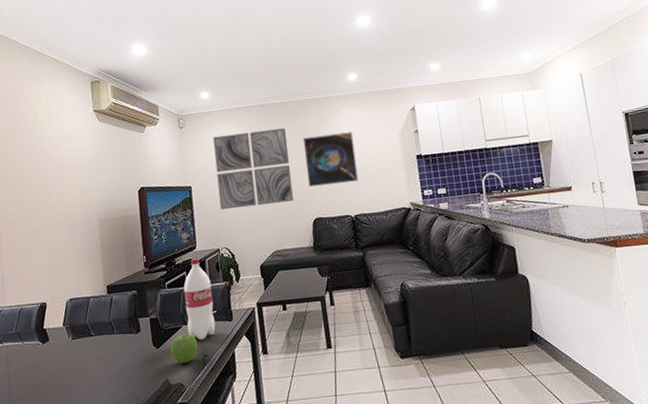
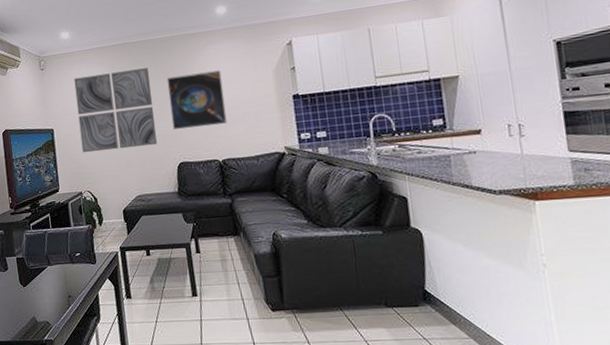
fruit: present [170,334,198,364] -> none [36,274,63,302]
bottle: present [184,258,216,340] -> none [48,200,79,281]

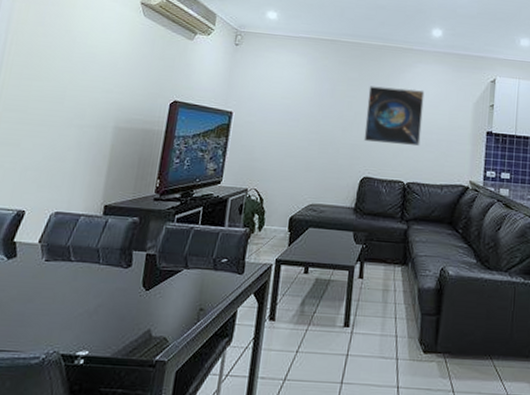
wall art: present [74,68,158,153] -> none [259,62,353,153]

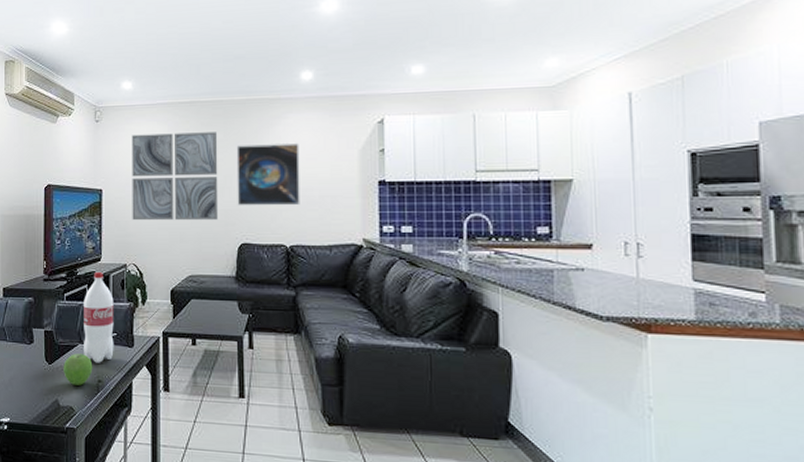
fruit: none [161,279,197,314] -> present [63,353,93,385]
bottle: none [188,194,229,290] -> present [84,271,114,363]
wall art: none [259,62,353,153] -> present [132,132,219,221]

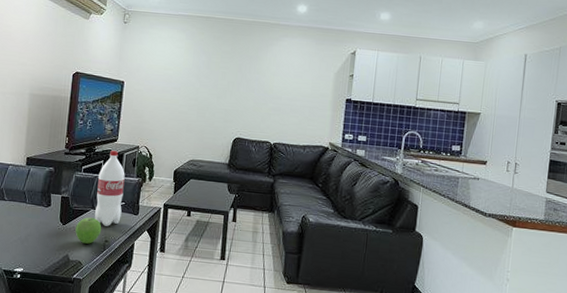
wall art: present [132,132,219,221] -> none [147,38,226,117]
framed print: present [236,143,300,206] -> none [236,58,290,112]

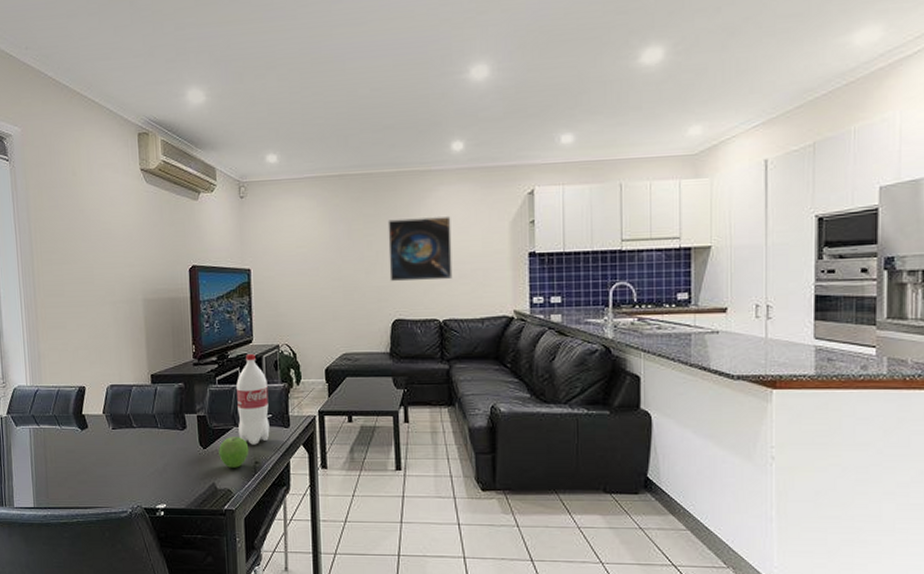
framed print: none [236,58,290,112] -> present [388,217,453,282]

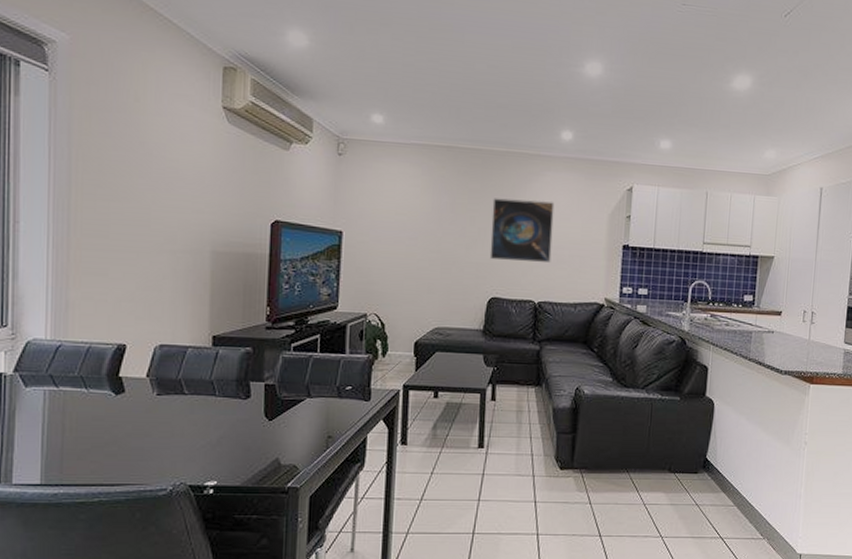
fruit: present [218,437,249,468] -> none [286,408,323,442]
bottle: present [236,353,270,445] -> none [312,320,350,418]

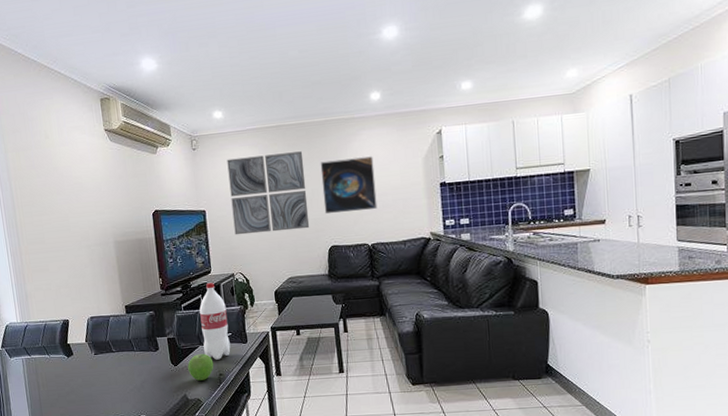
fruit: none [286,408,323,442] -> present [187,354,214,381]
bottle: none [312,320,350,418] -> present [199,282,231,360]
wall art: none [376,174,475,273] -> present [227,151,310,235]

